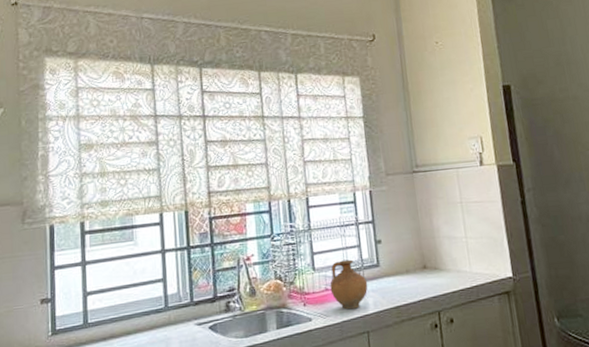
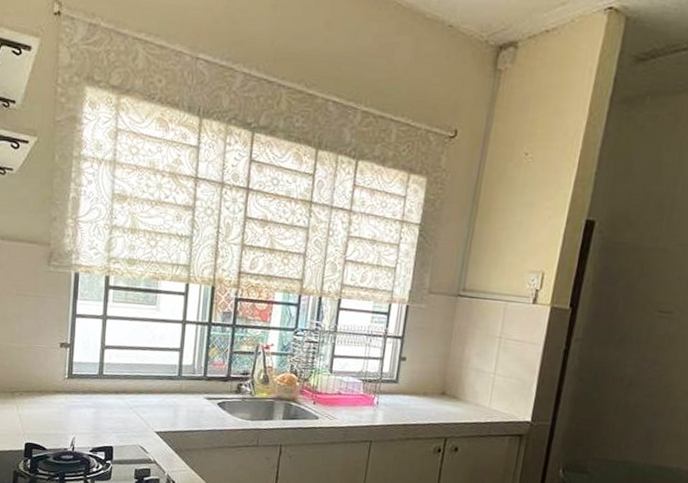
ceramic jug: present [330,259,368,310] -> none [343,369,382,418]

